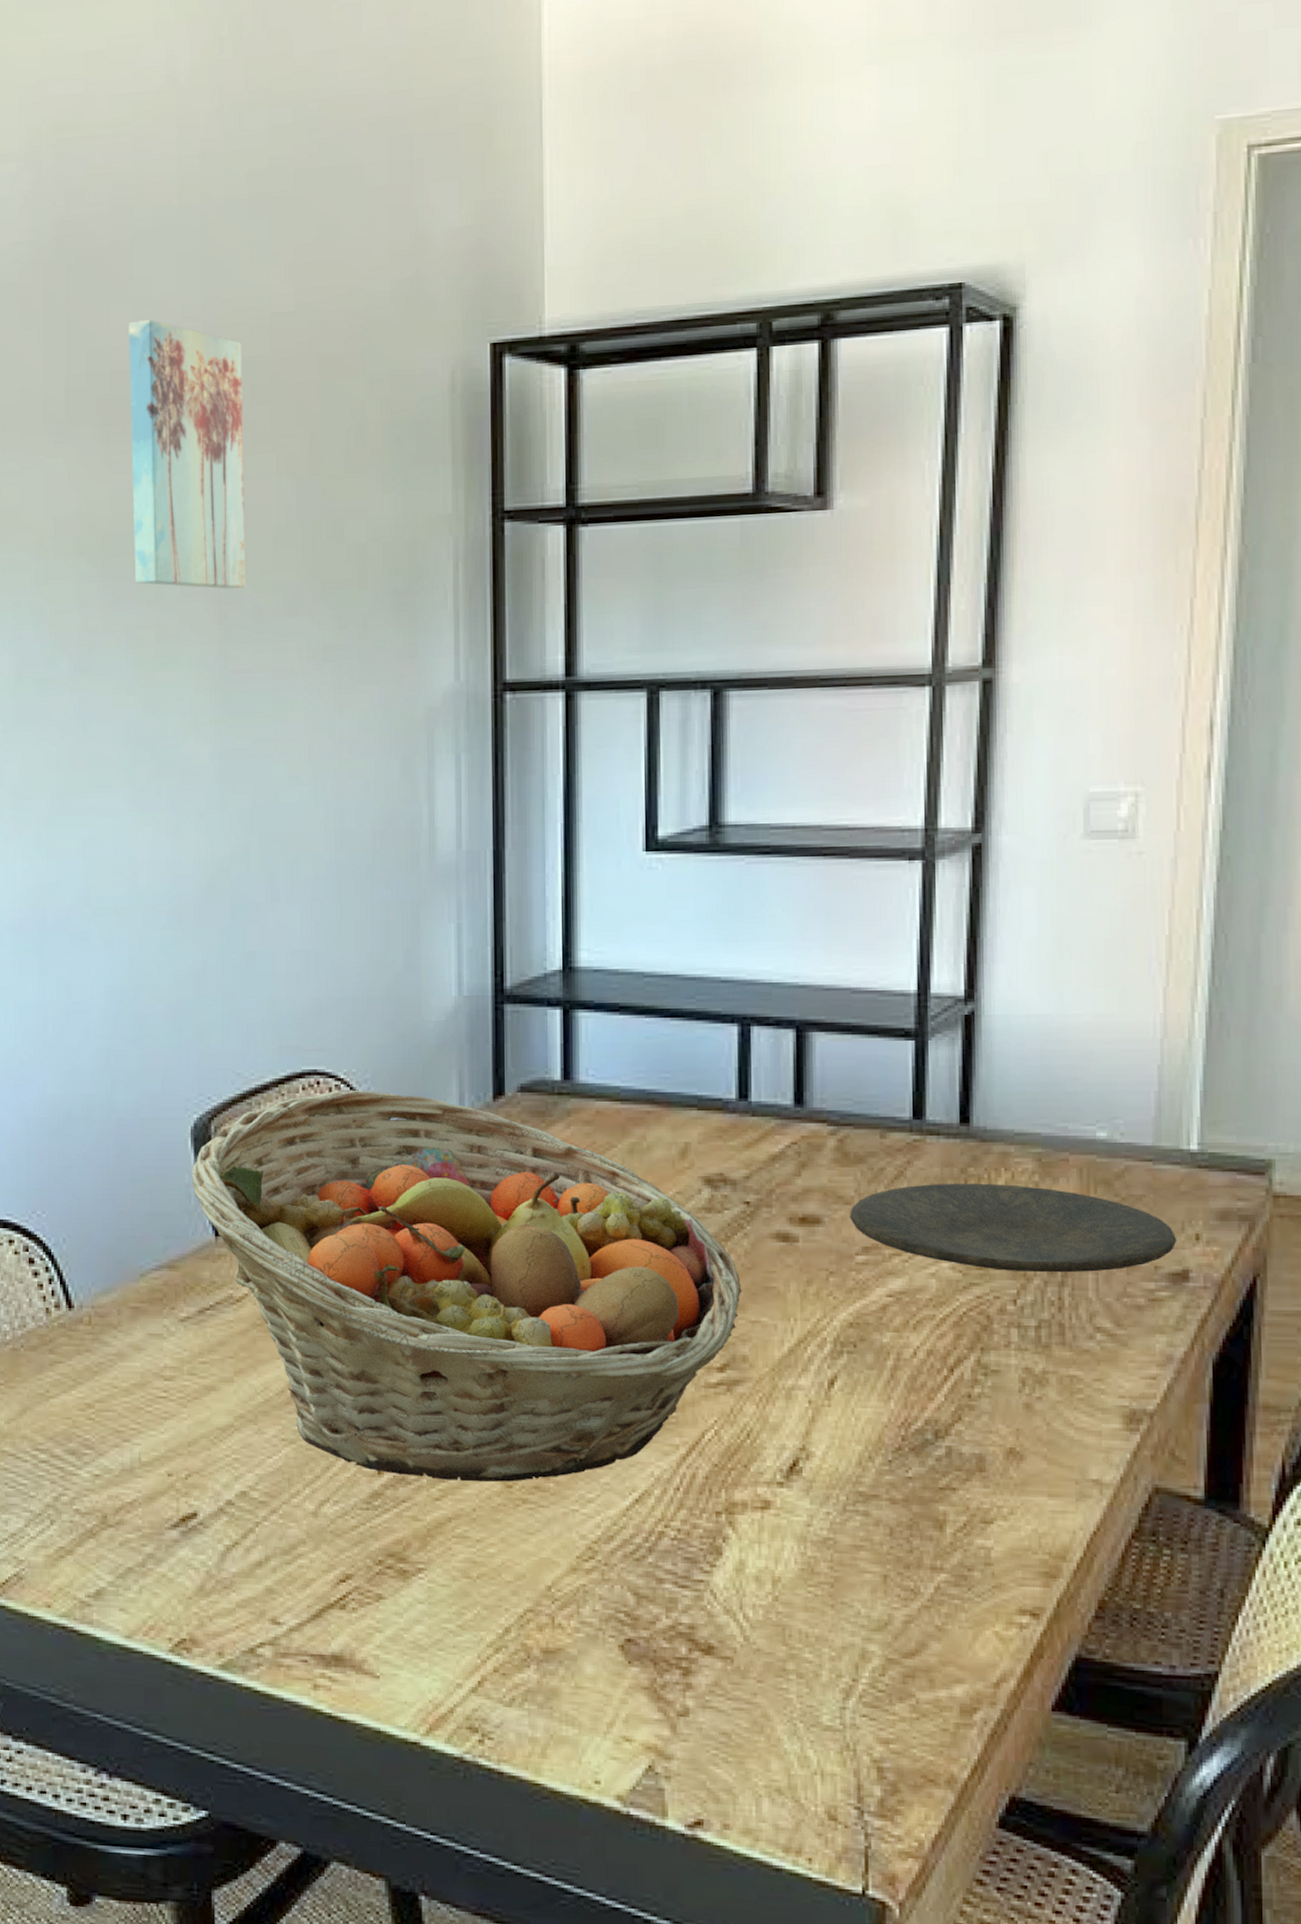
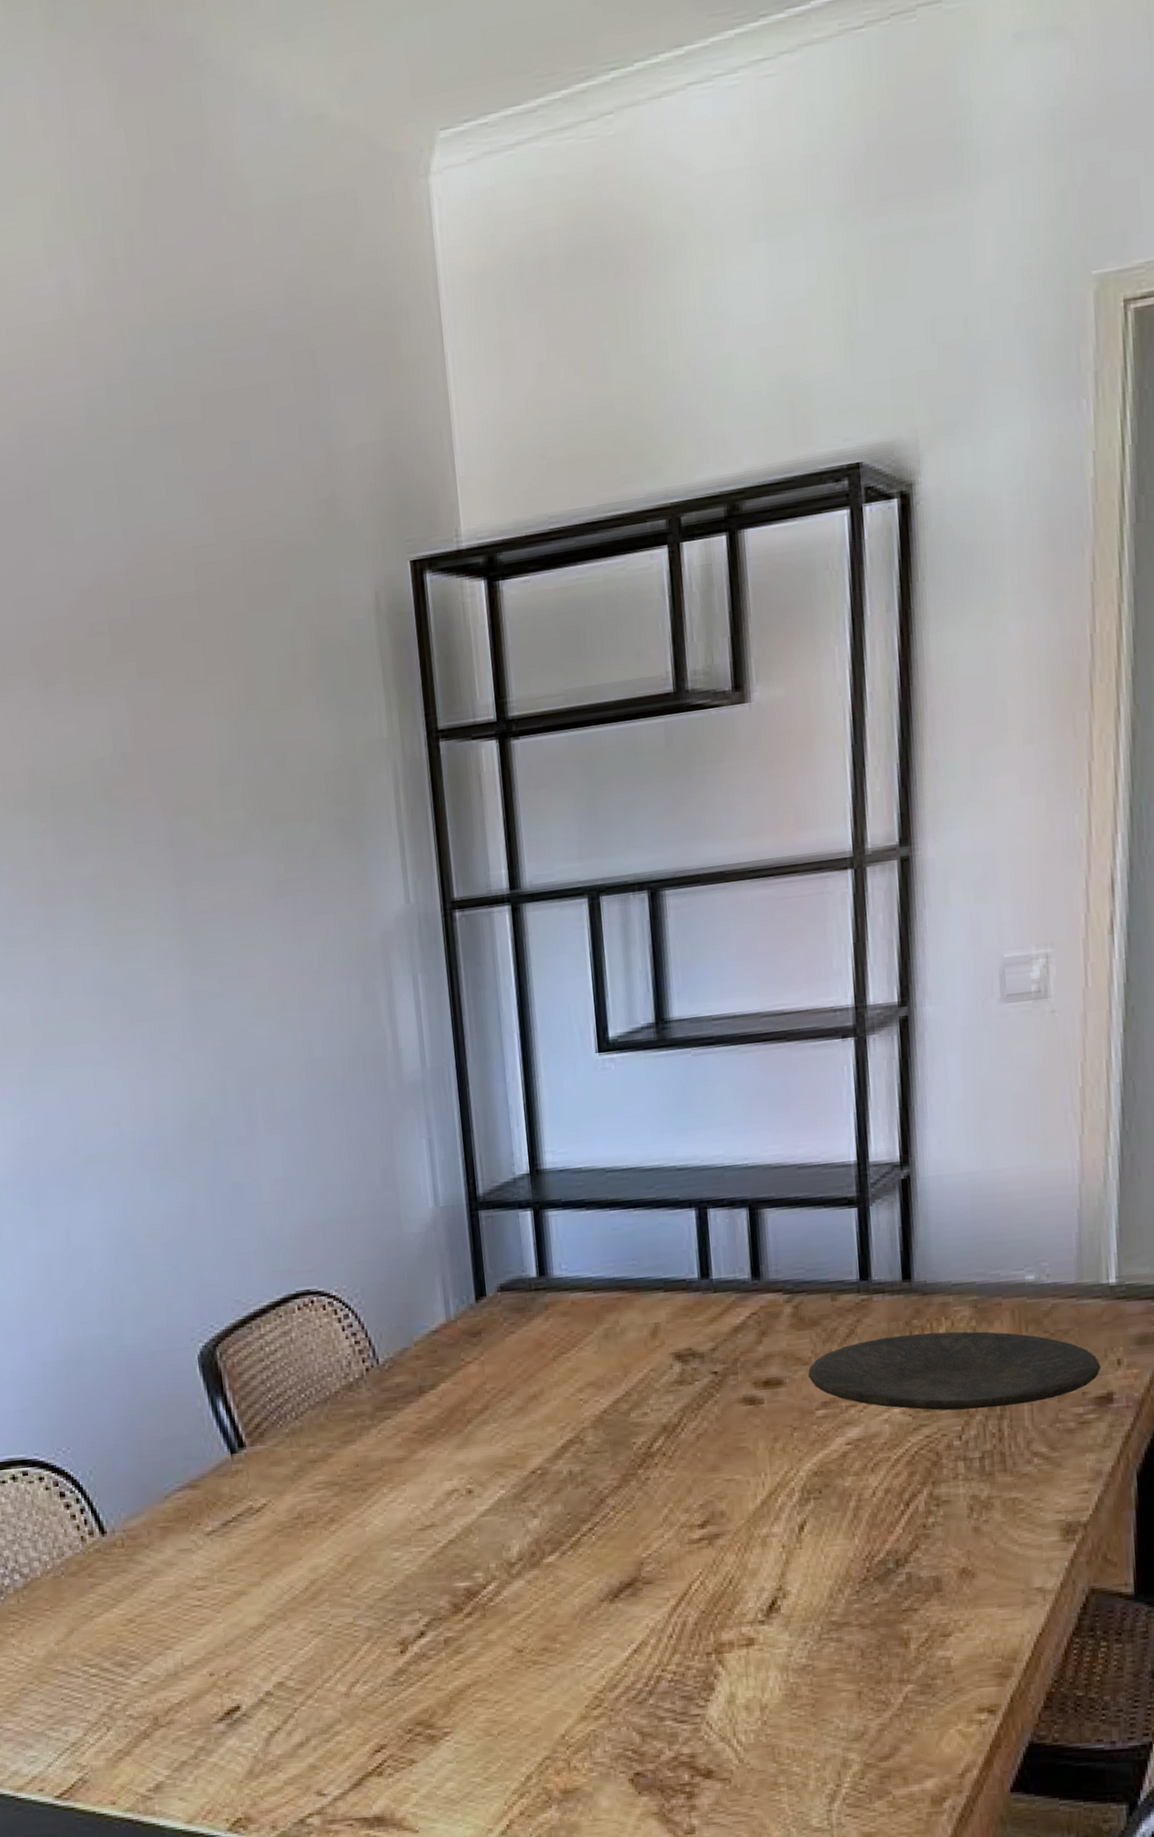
wall art: present [129,319,245,589] -> none [53,562,196,834]
fruit basket: present [191,1091,742,1483] -> none [202,1304,716,1652]

